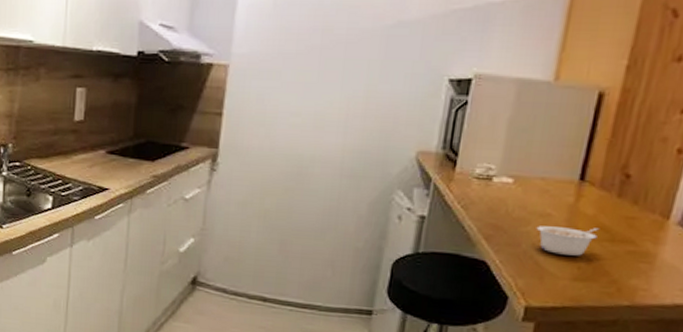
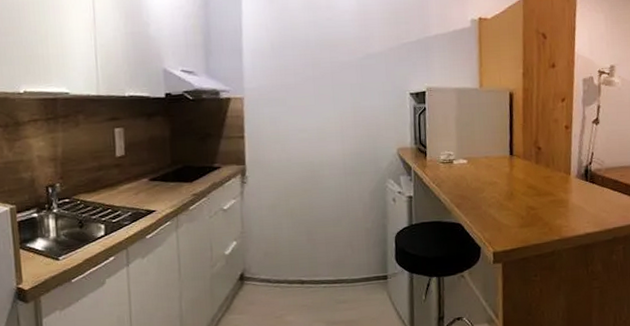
legume: present [536,226,600,256] -> none [489,187,530,211]

